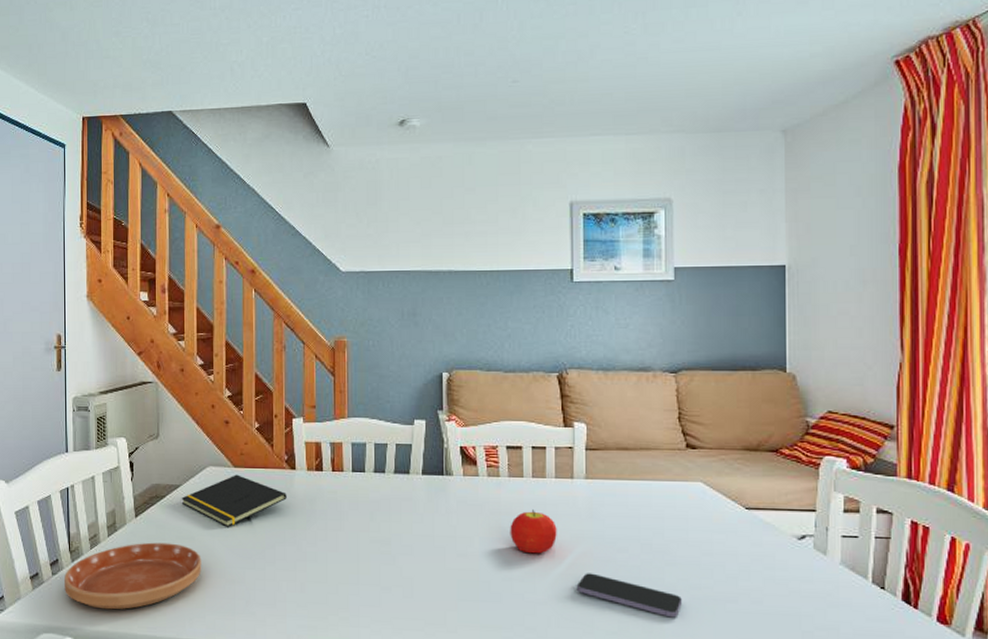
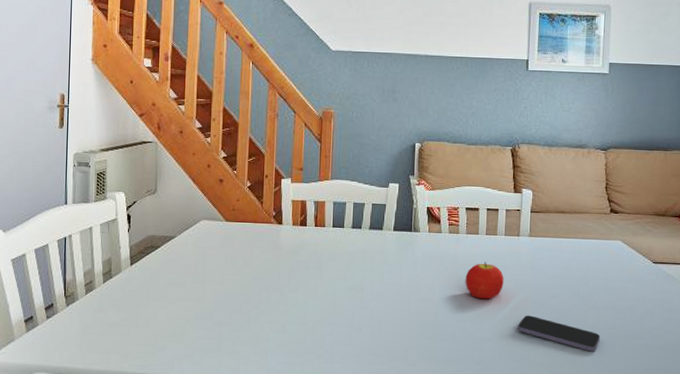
saucer: present [64,542,202,610] -> none [58,288,192,350]
notepad: present [181,474,287,527] -> none [175,228,273,275]

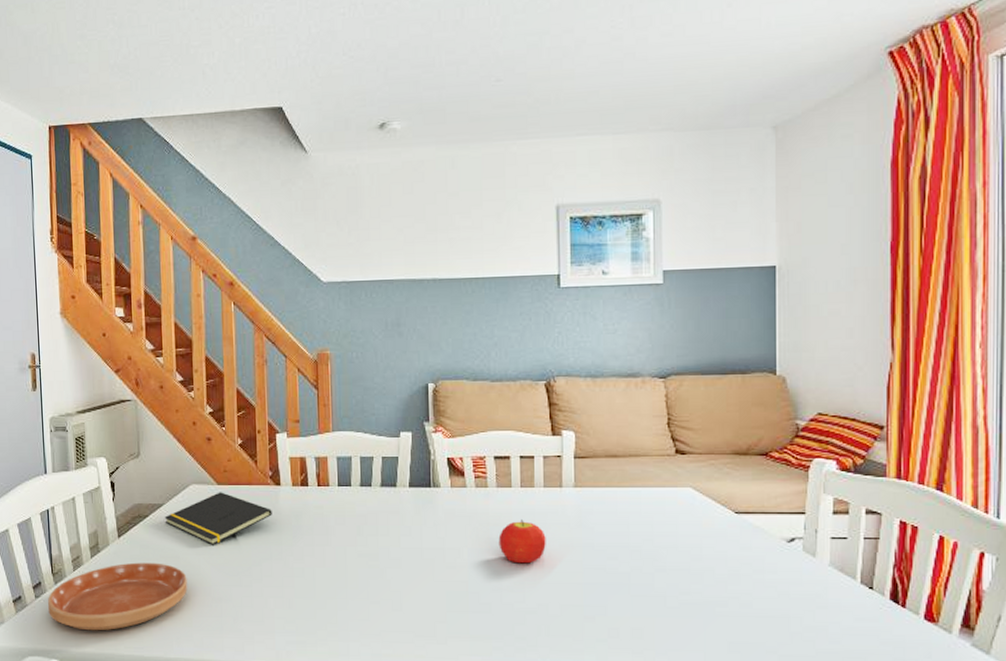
saucer: none [58,288,192,350] -> present [48,562,188,631]
notepad: none [175,228,273,275] -> present [164,492,272,545]
smartphone: present [517,315,601,352] -> none [566,581,673,623]

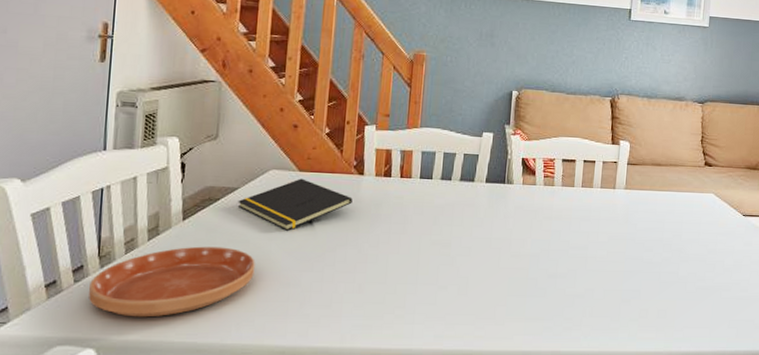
fruit: present [498,520,546,564] -> none [558,215,598,254]

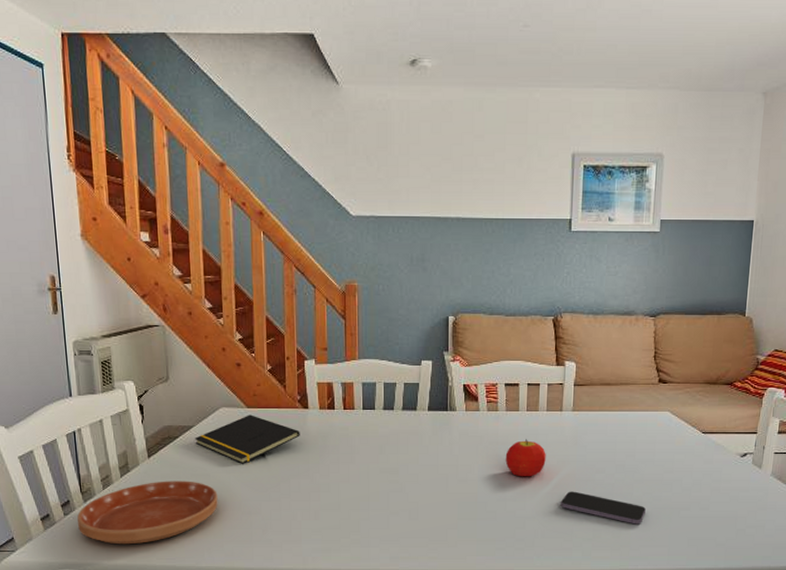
fruit: none [558,215,598,254] -> present [505,439,546,477]
smartphone: none [609,269,691,305] -> present [560,491,647,524]

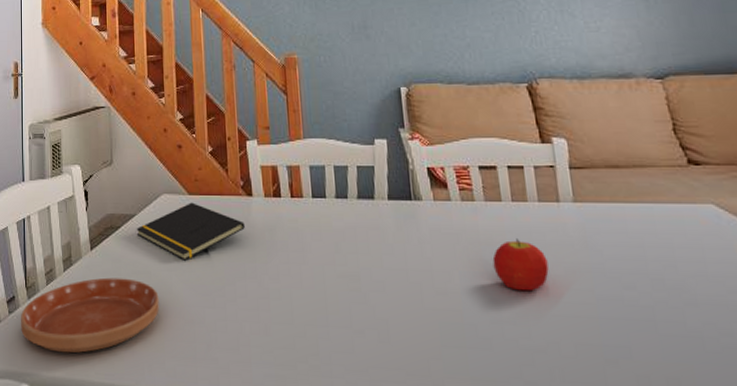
smartphone: present [560,491,647,524] -> none [579,314,714,372]

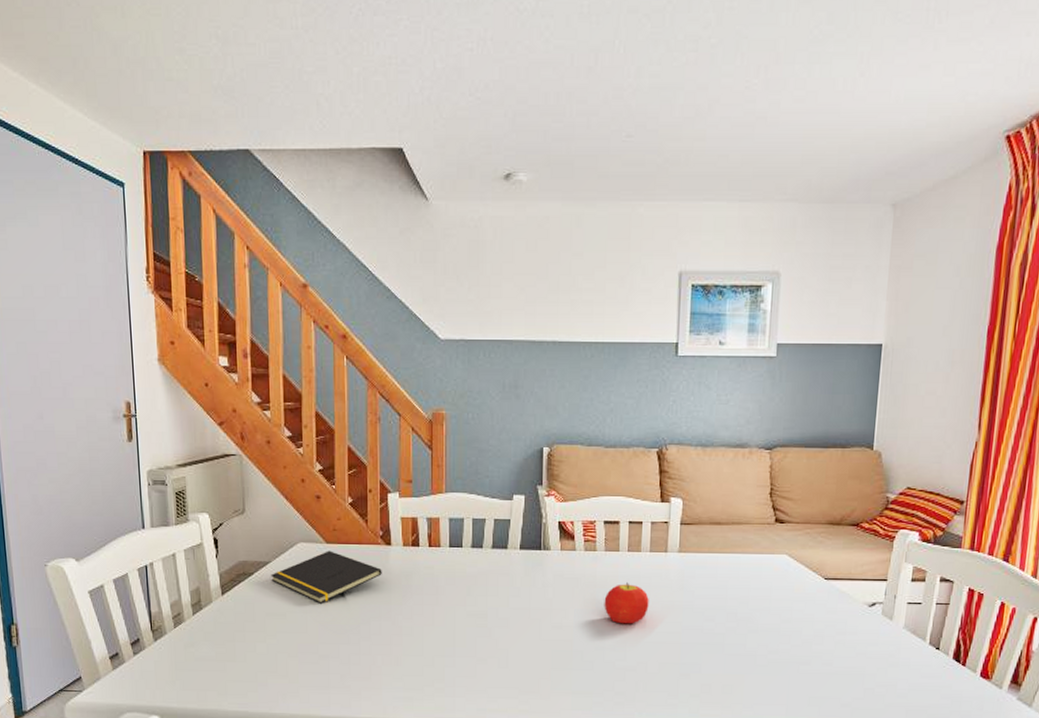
saucer: present [21,277,159,353] -> none [147,620,294,688]

